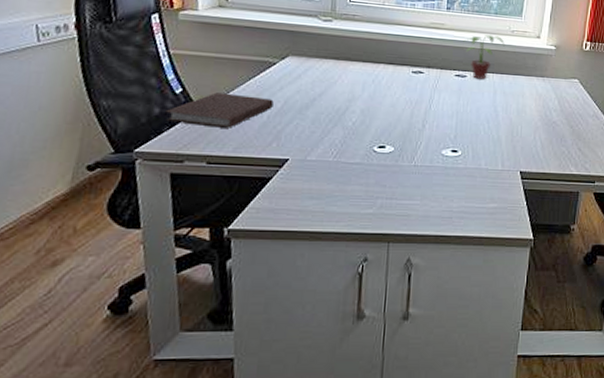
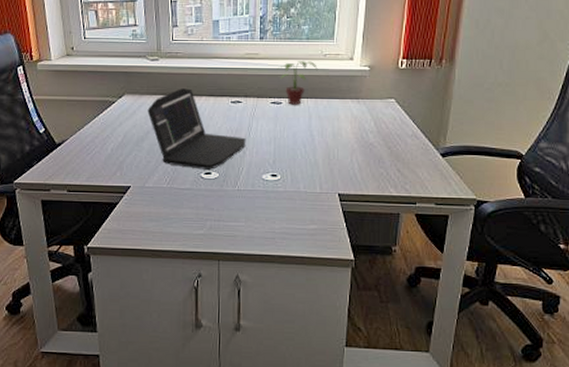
notebook: present [165,92,274,128] -> none [34,130,115,161]
laptop: none [315,54,427,144] -> present [147,88,246,171]

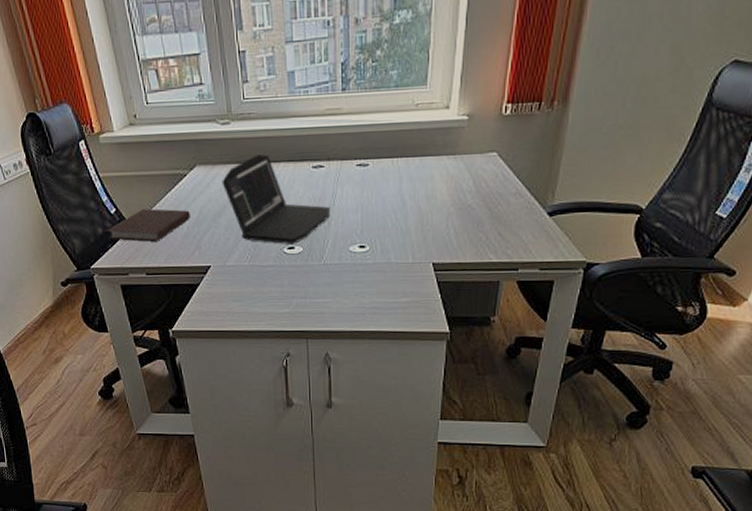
notebook: none [34,130,115,161] -> present [107,209,190,242]
potted plant: present [277,60,318,105] -> none [362,112,408,166]

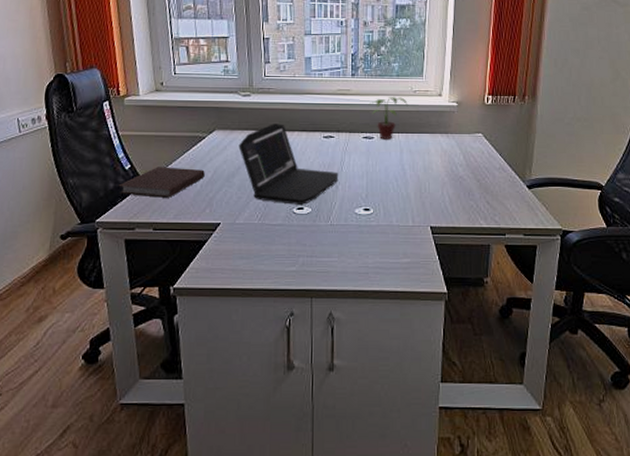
potted plant: none [362,112,408,166] -> present [368,96,408,140]

